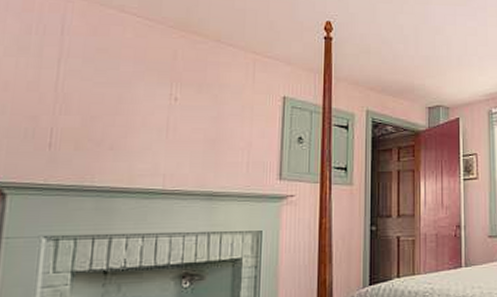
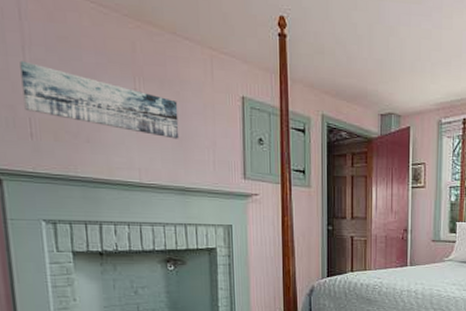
wall art: none [48,72,214,142] -> present [20,60,179,139]

